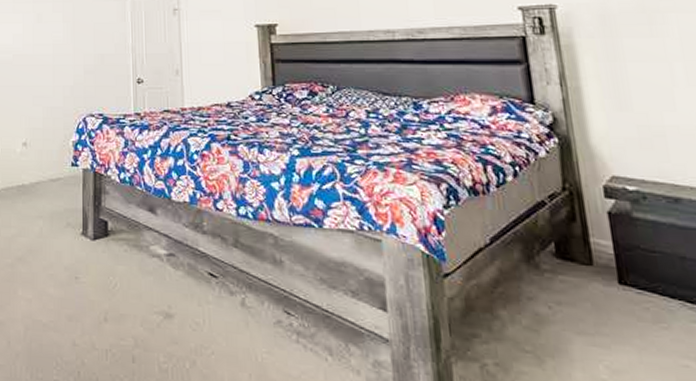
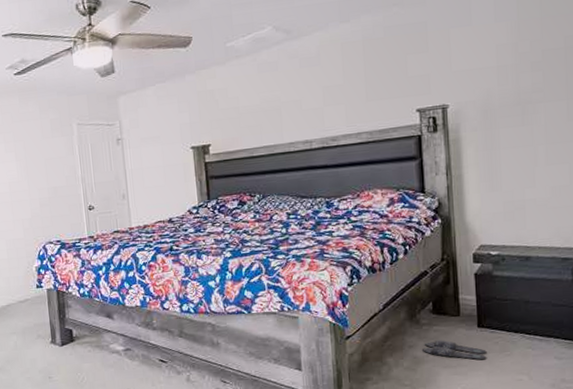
slippers: none [546,294,636,331] -> present [423,340,487,361]

